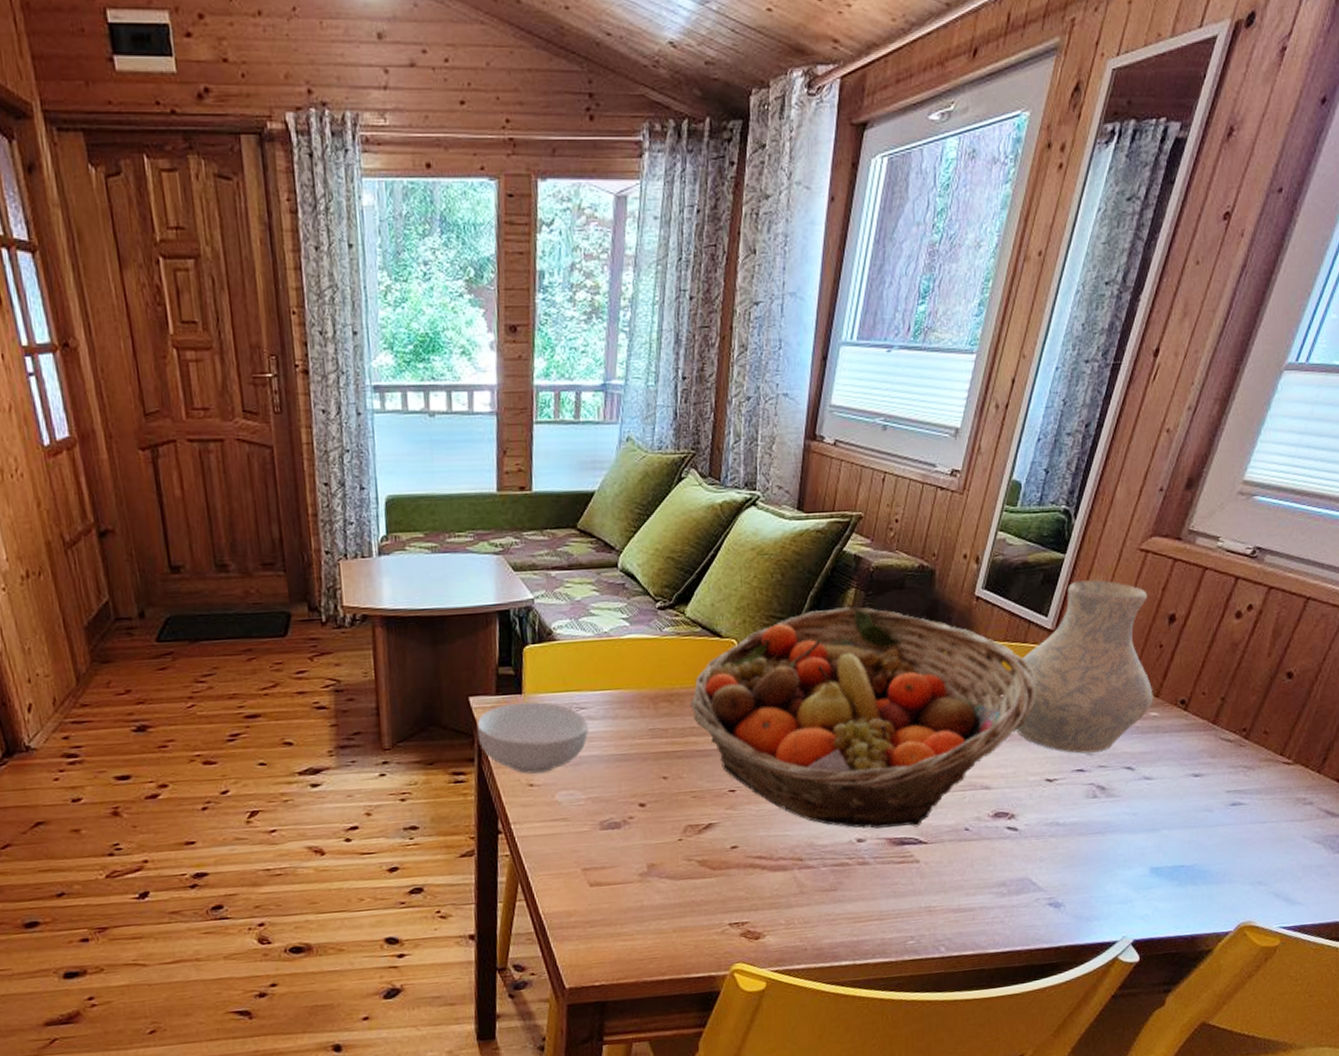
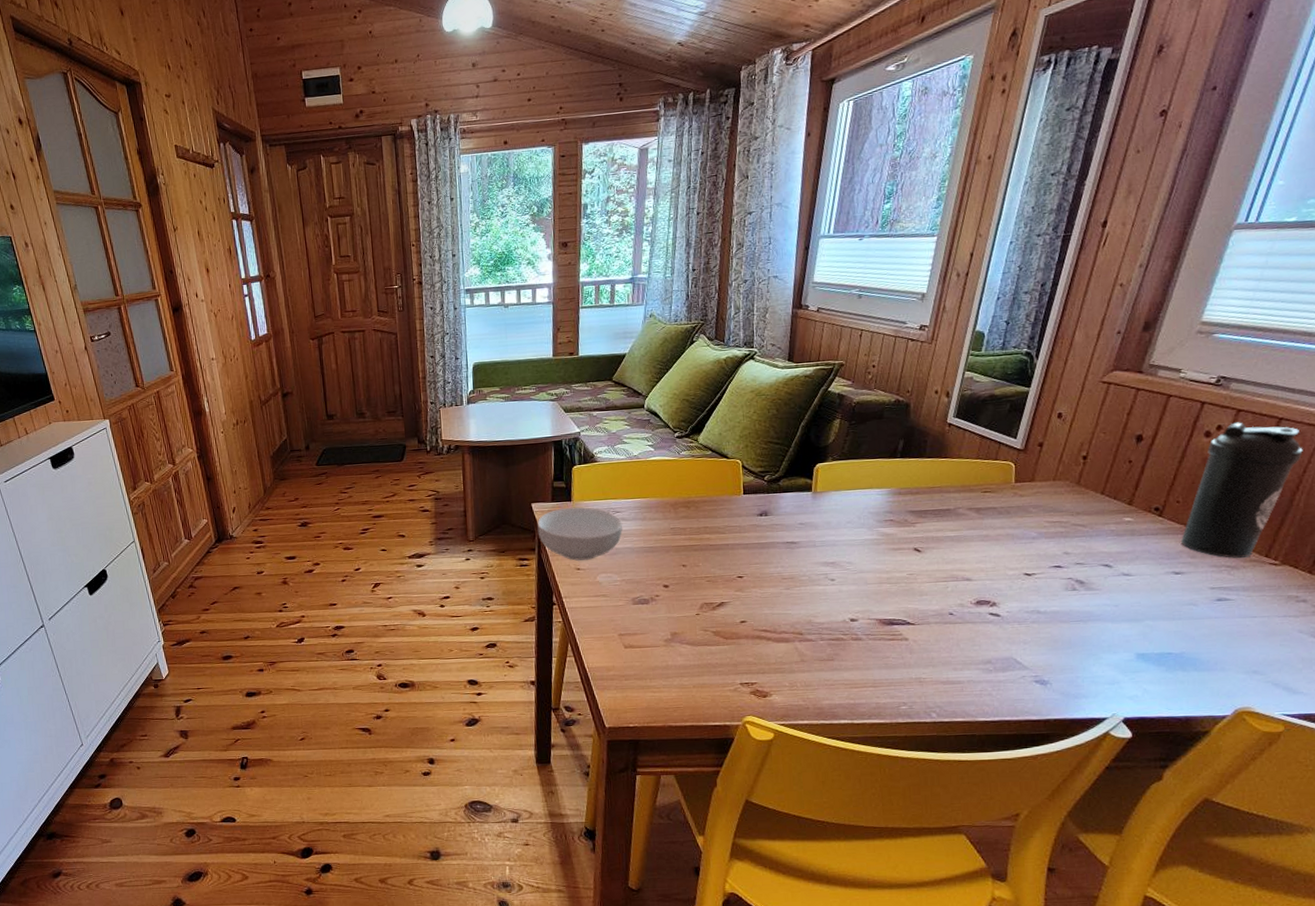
fruit basket: present [690,606,1038,829] -> none [704,433,1012,611]
vase: present [1015,580,1153,754] -> none [992,407,1126,553]
water bottle: none [1203,601,1325,757] -> present [1181,422,1303,558]

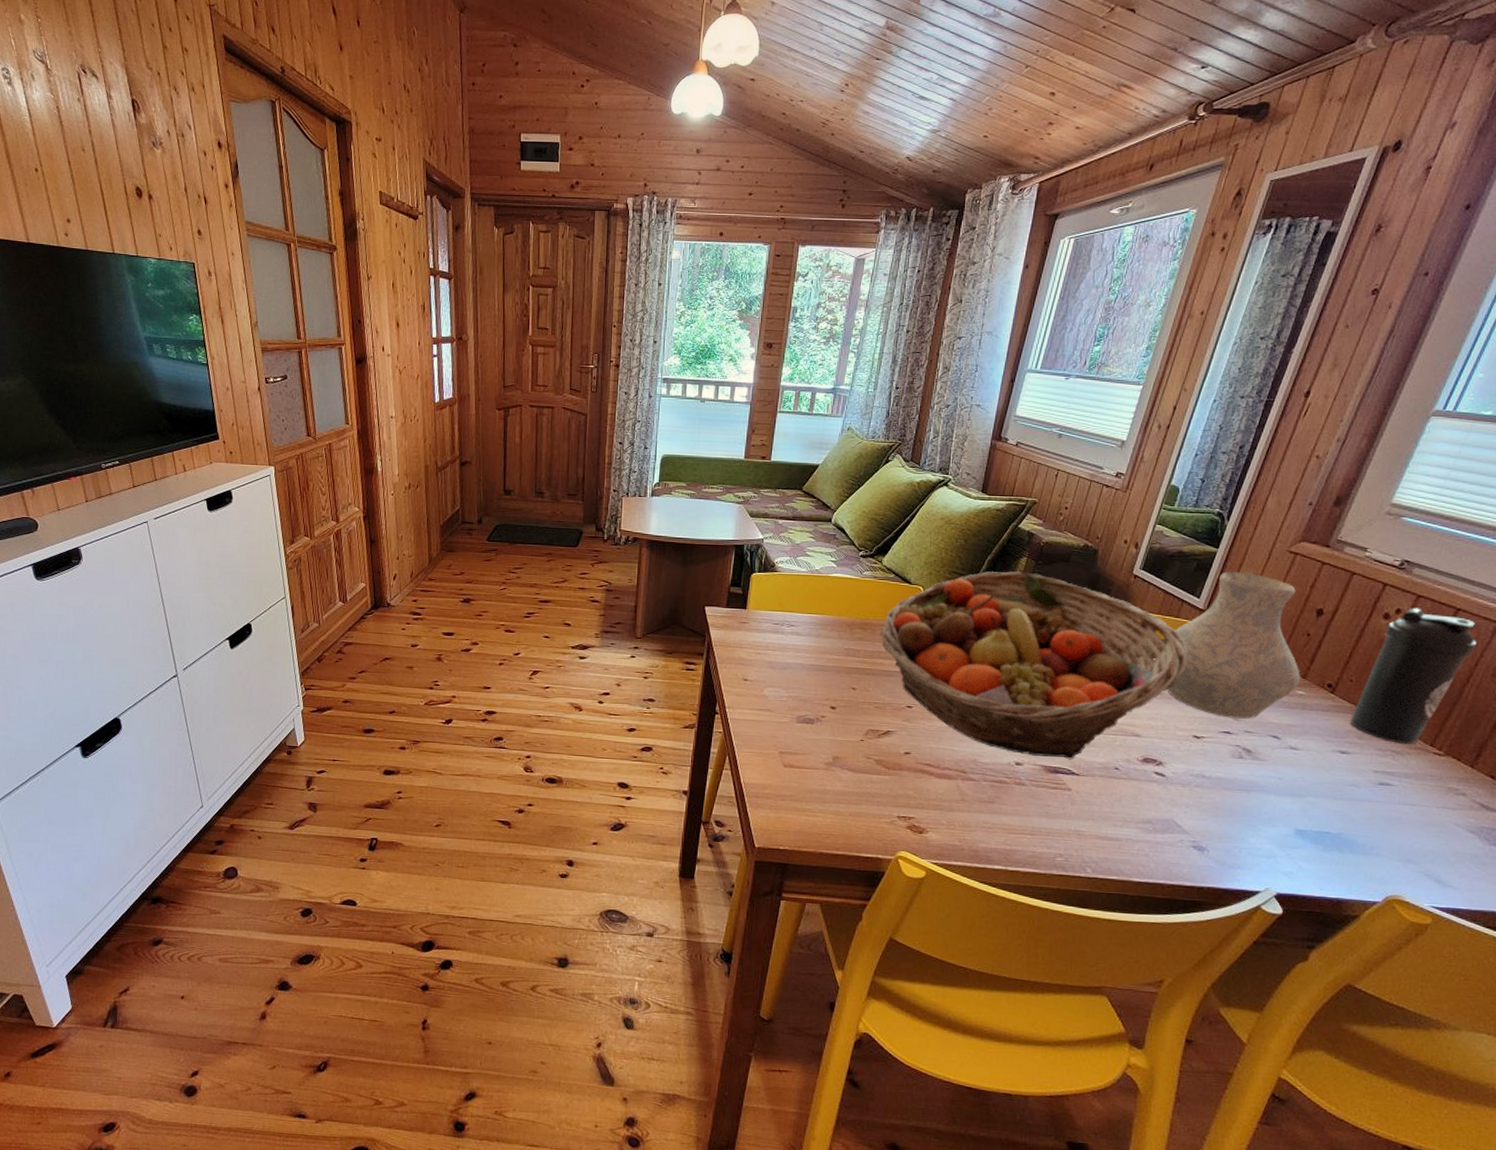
cereal bowl: present [537,507,622,561] -> none [708,615,796,672]
fruit basket: none [704,433,1012,611] -> present [880,571,1189,760]
vase: none [992,407,1126,553] -> present [1166,572,1300,720]

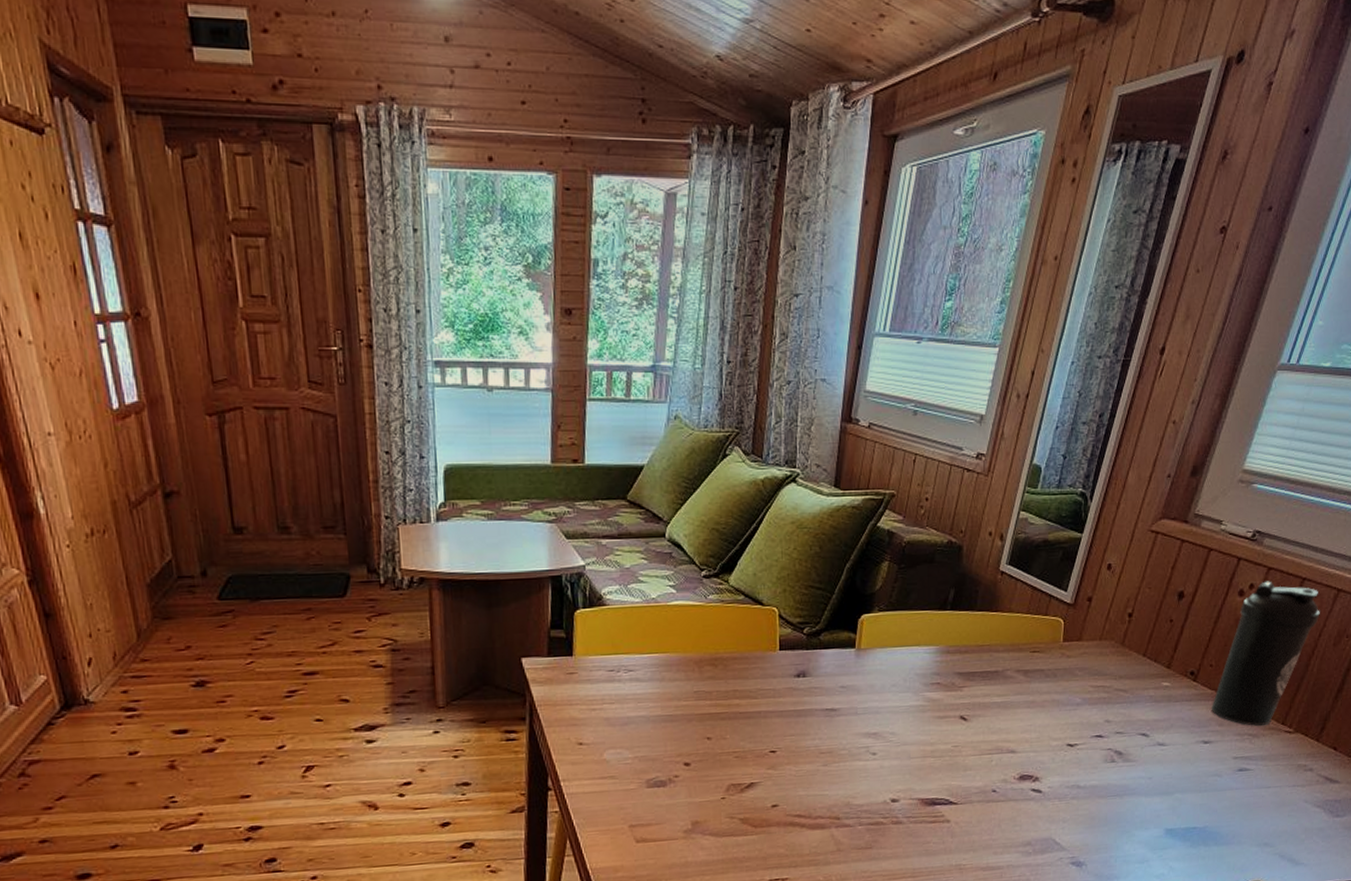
fruit basket: present [880,571,1189,760] -> none [733,578,1059,789]
vase: present [1166,572,1300,720] -> none [1039,558,1165,721]

